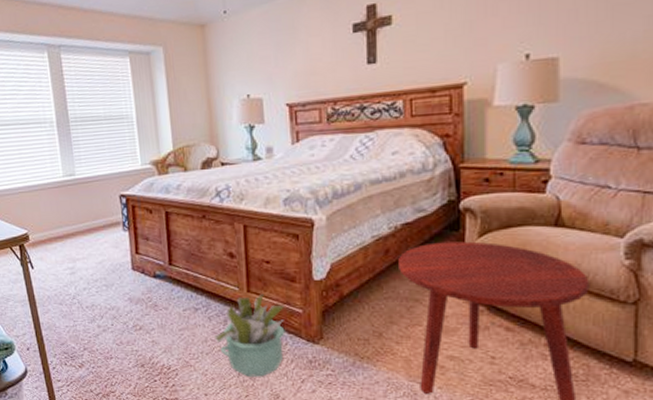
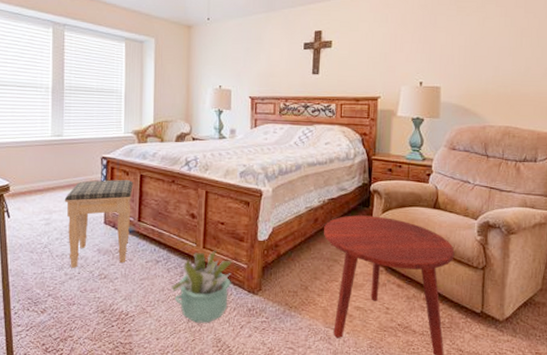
footstool: none [86,219,162,319] -> present [64,180,133,268]

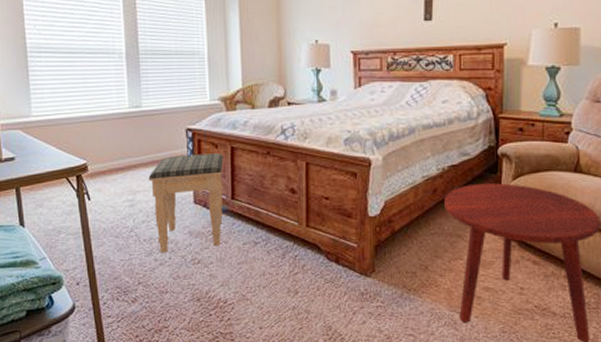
decorative plant: present [170,250,233,324] -> none [271,228,341,311]

